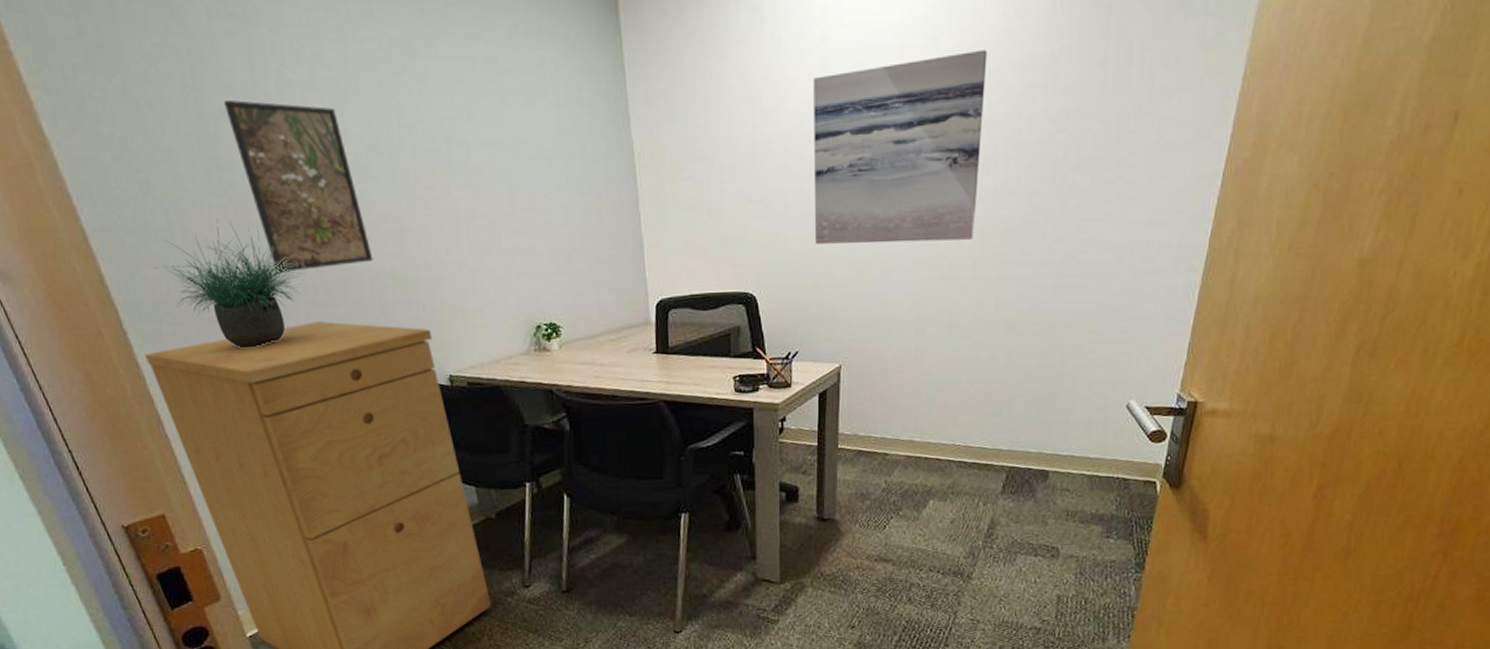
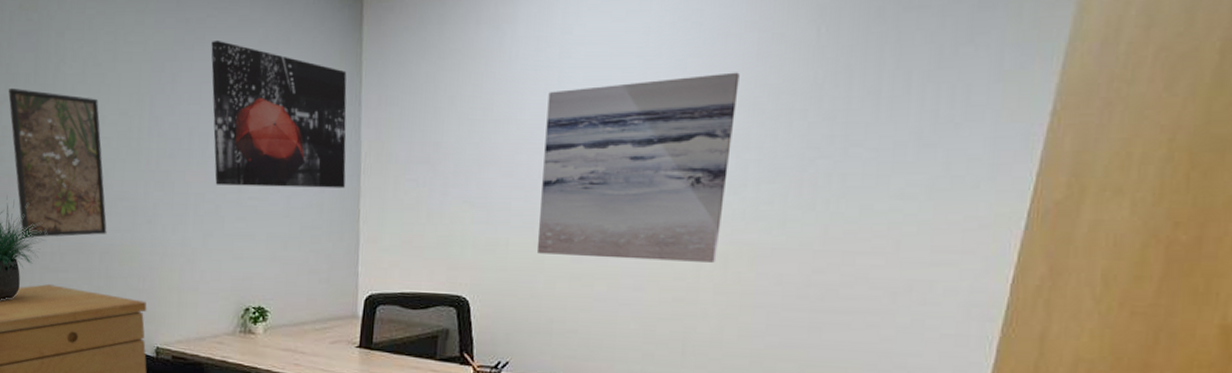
wall art: none [455,32,622,198] -> present [211,39,347,188]

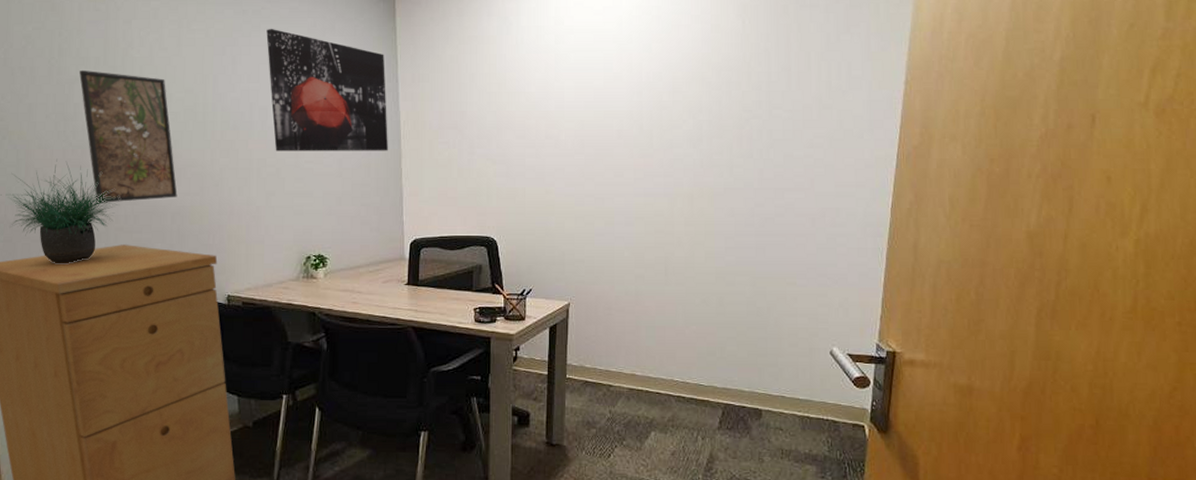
wall art: present [536,72,740,263] -> none [548,54,690,201]

